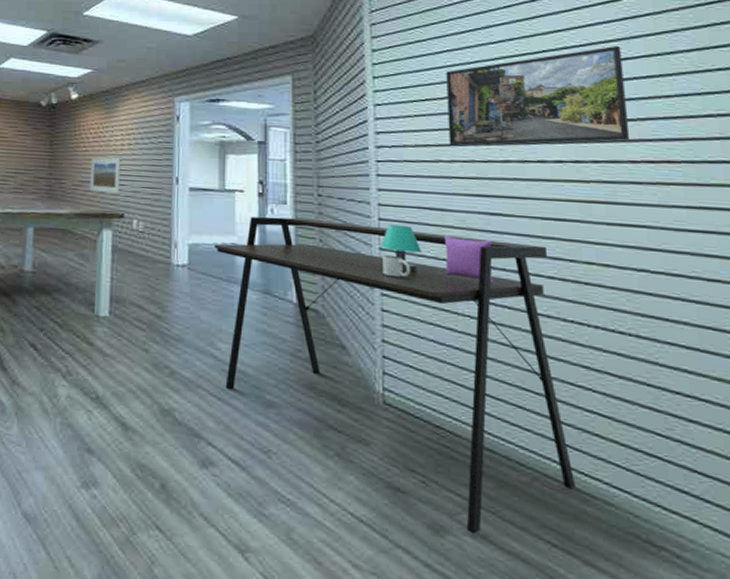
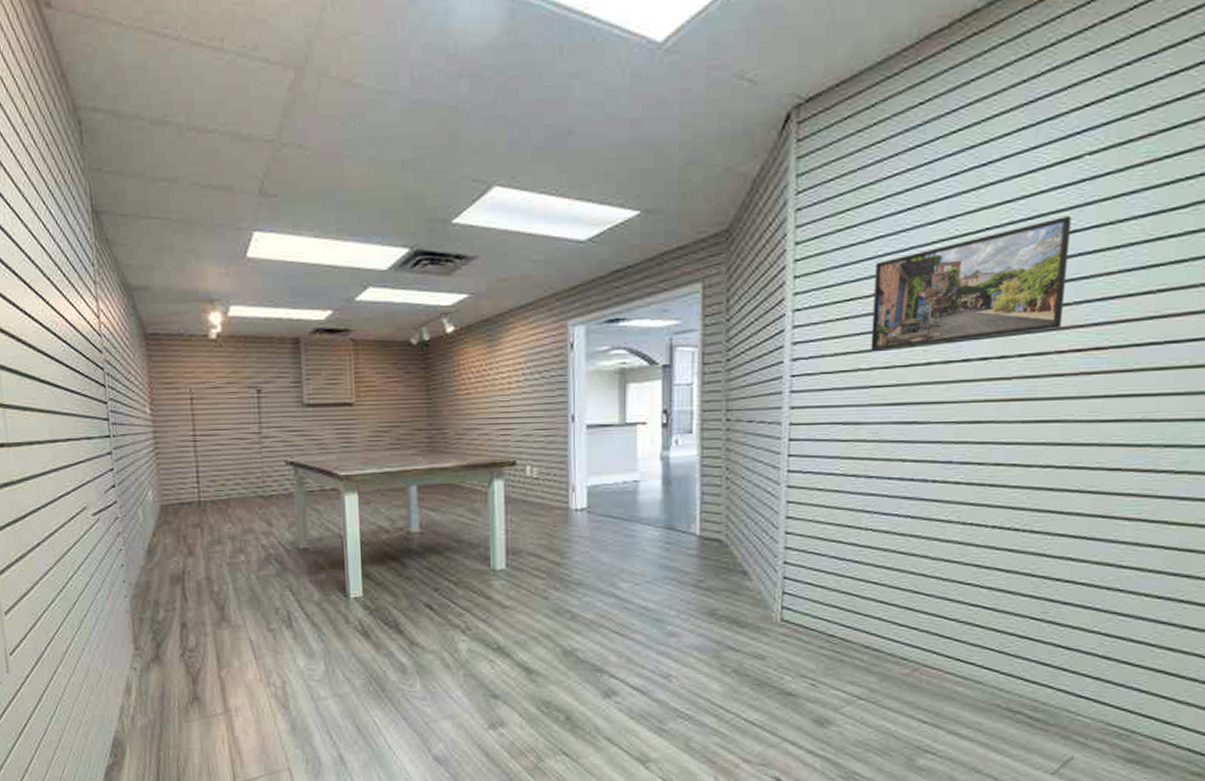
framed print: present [89,157,121,194] -> none [475,399,509,440]
desk: present [214,216,577,535] -> none [615,446,958,722]
table lamp: present [381,224,495,284] -> none [789,444,903,499]

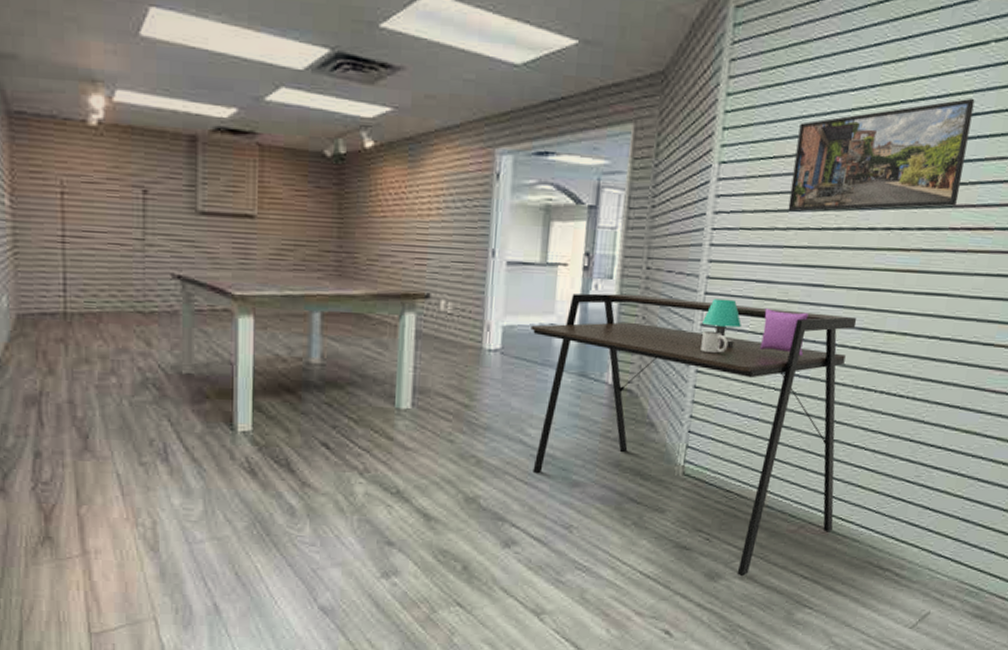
desk: none [615,446,958,722] -> present [530,293,857,577]
table lamp: none [789,444,903,499] -> present [701,298,809,356]

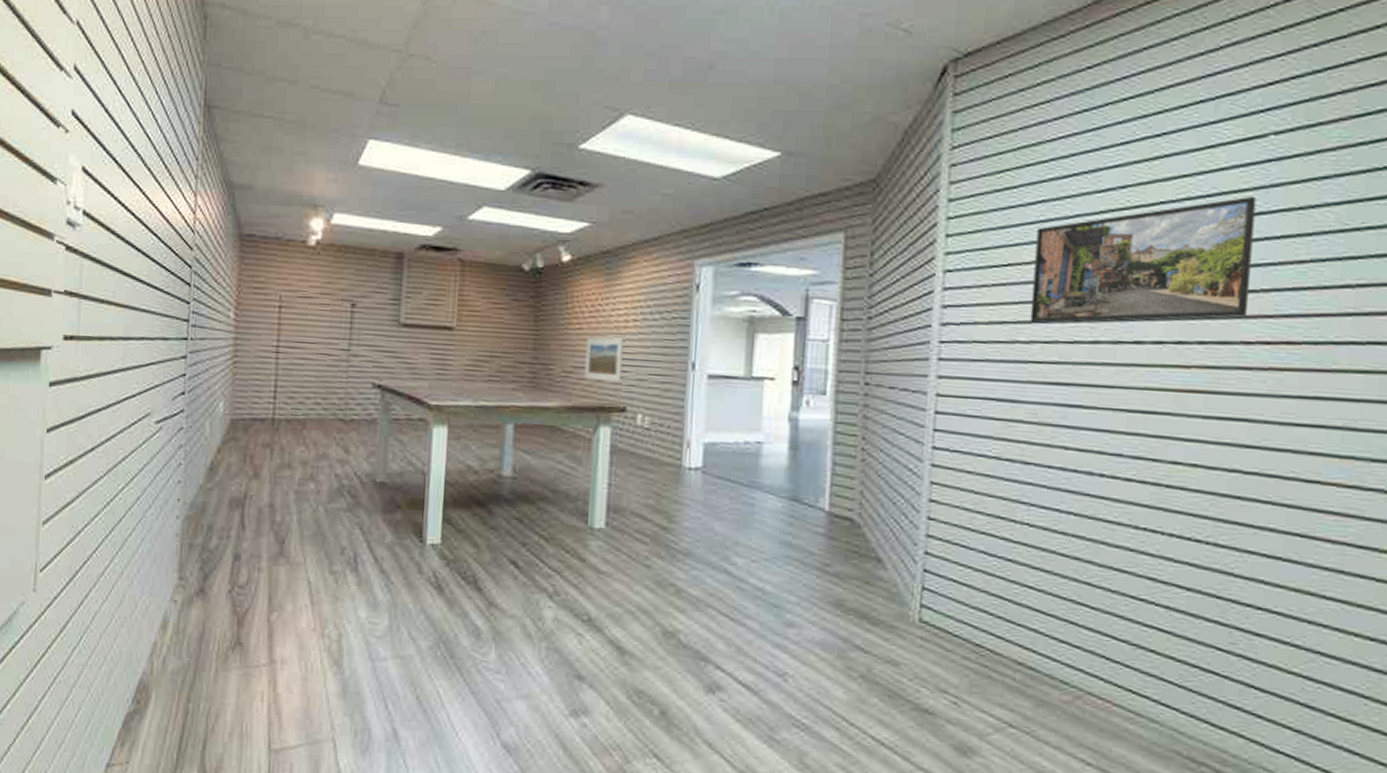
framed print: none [389,225,427,270] -> present [584,337,624,383]
desk: present [530,293,857,577] -> none [735,409,1129,755]
table lamp: present [701,298,809,356] -> none [933,418,1065,487]

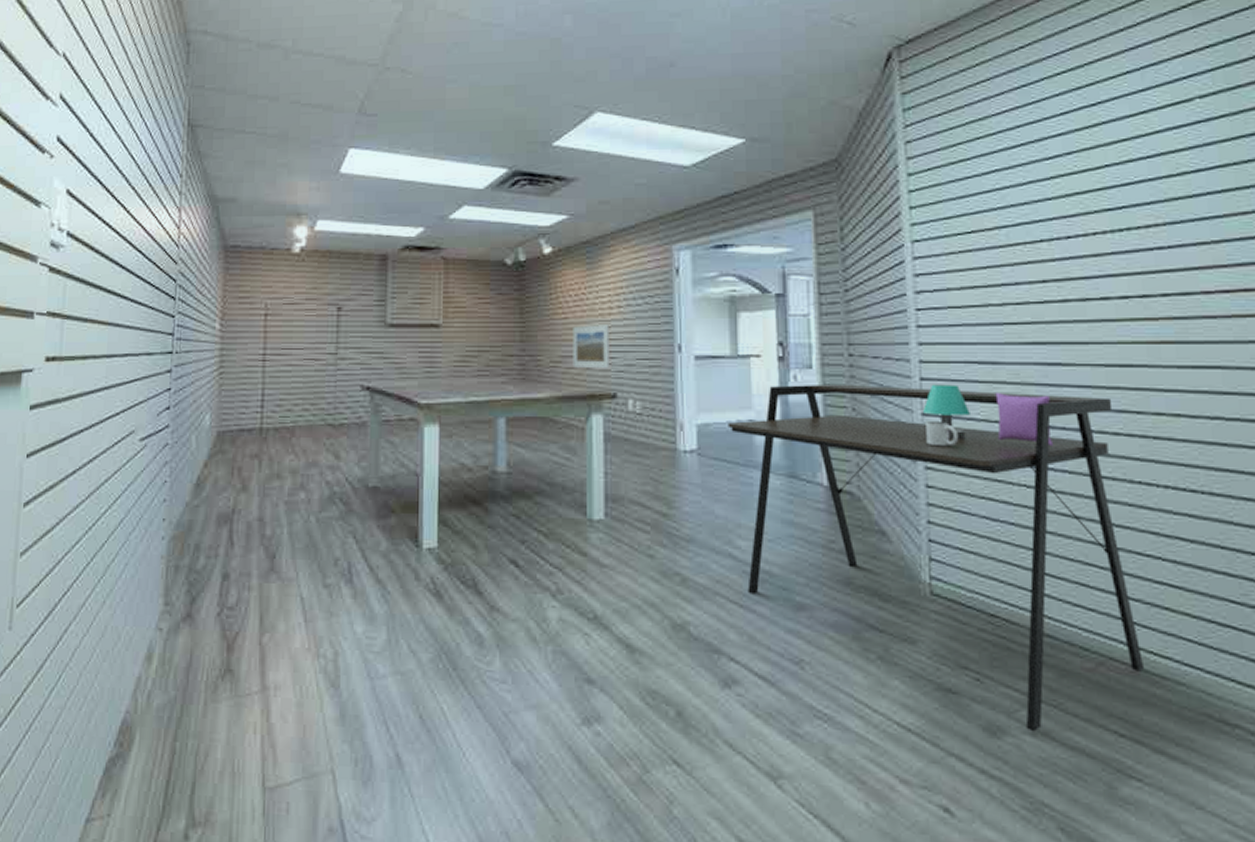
desk: none [735,409,1129,755] -> present [728,383,1145,732]
table lamp: none [933,418,1065,487] -> present [923,384,1054,447]
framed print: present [1030,196,1257,323] -> none [995,155,1204,286]

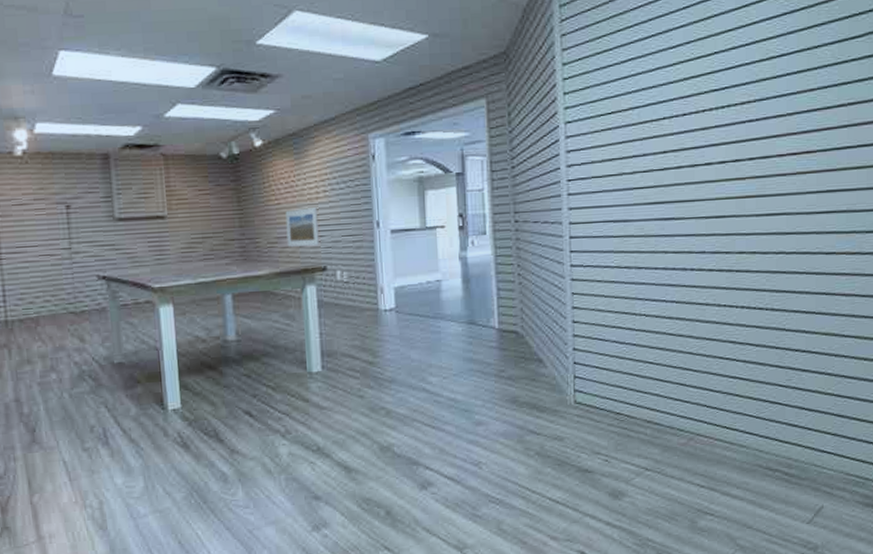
desk: present [728,383,1145,732] -> none [419,242,720,492]
table lamp: present [923,384,1054,447] -> none [572,240,666,290]

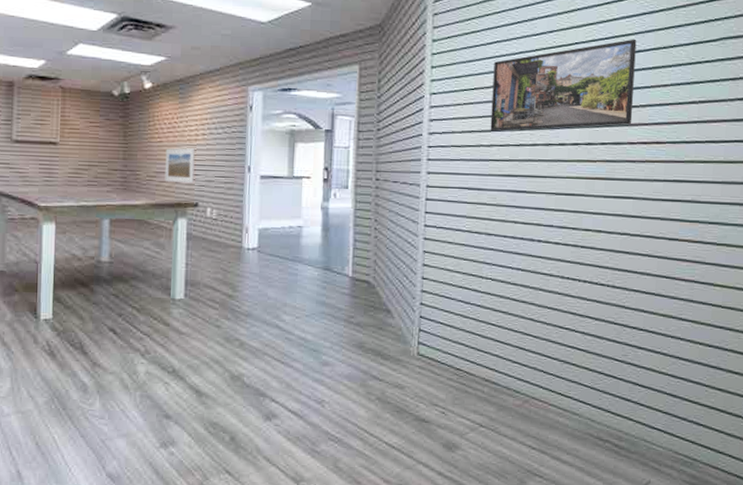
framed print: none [630,42,780,157] -> present [490,38,637,132]

